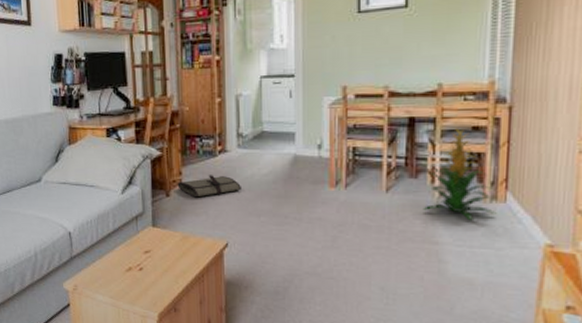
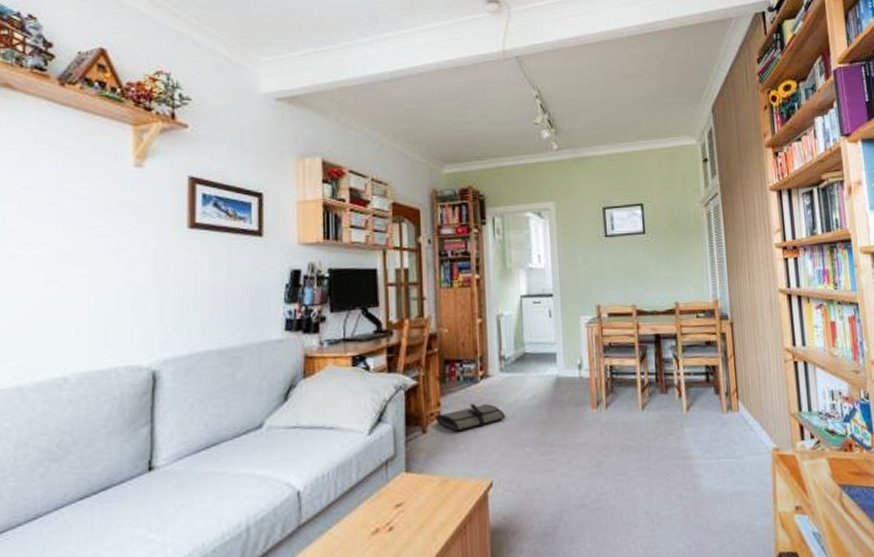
indoor plant: present [423,128,497,221] -> none [674,343,733,432]

